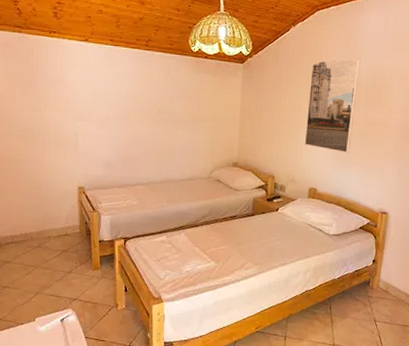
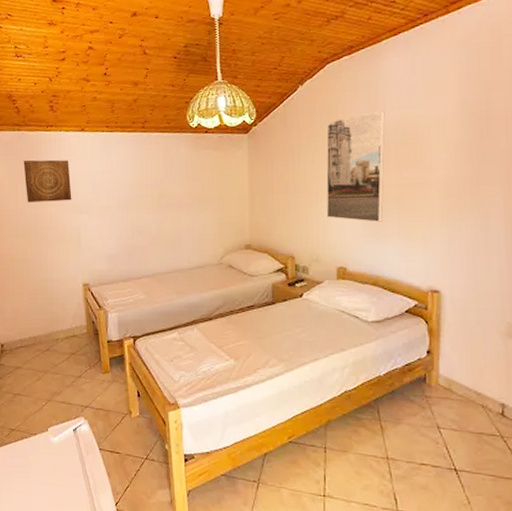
wall art: none [22,62,72,107] -> present [23,159,72,203]

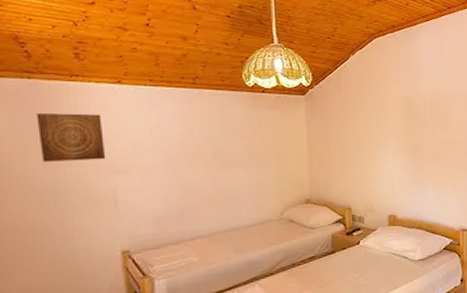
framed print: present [326,110,385,222] -> none [376,81,424,175]

